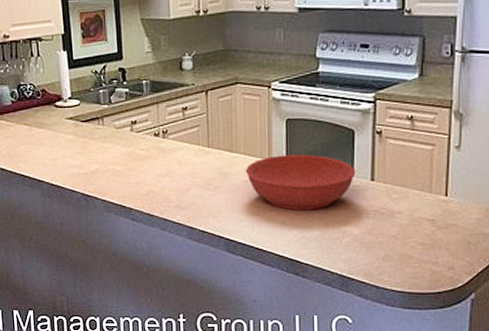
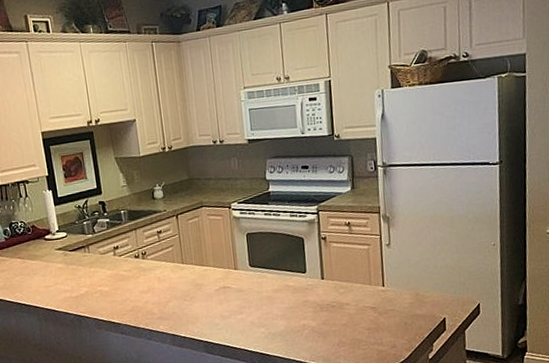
bowl: present [245,154,356,210] -> none [215,262,309,311]

